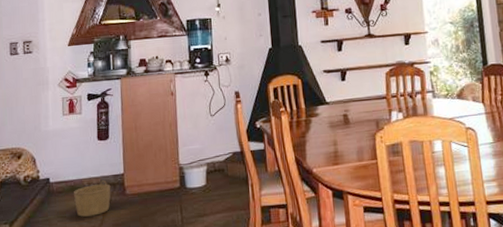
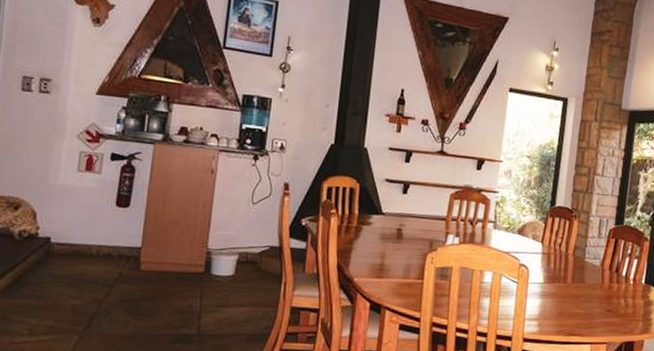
basket: present [74,180,111,217] -> none [77,251,124,287]

